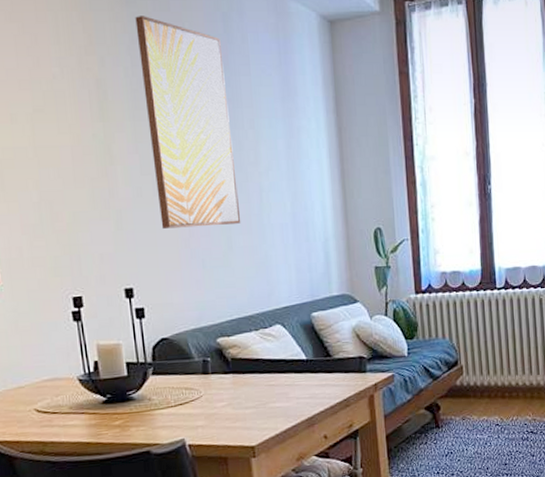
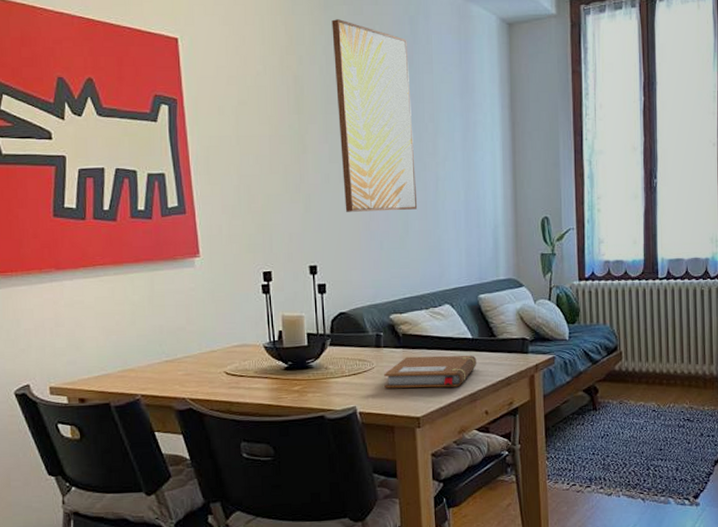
notebook: none [213,377,313,418] -> present [384,355,477,388]

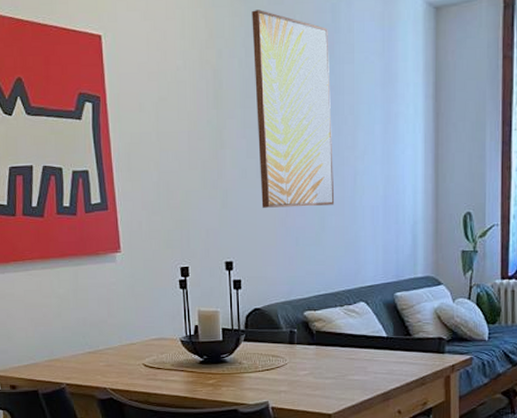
notebook: present [384,355,477,388] -> none [297,353,391,385]

